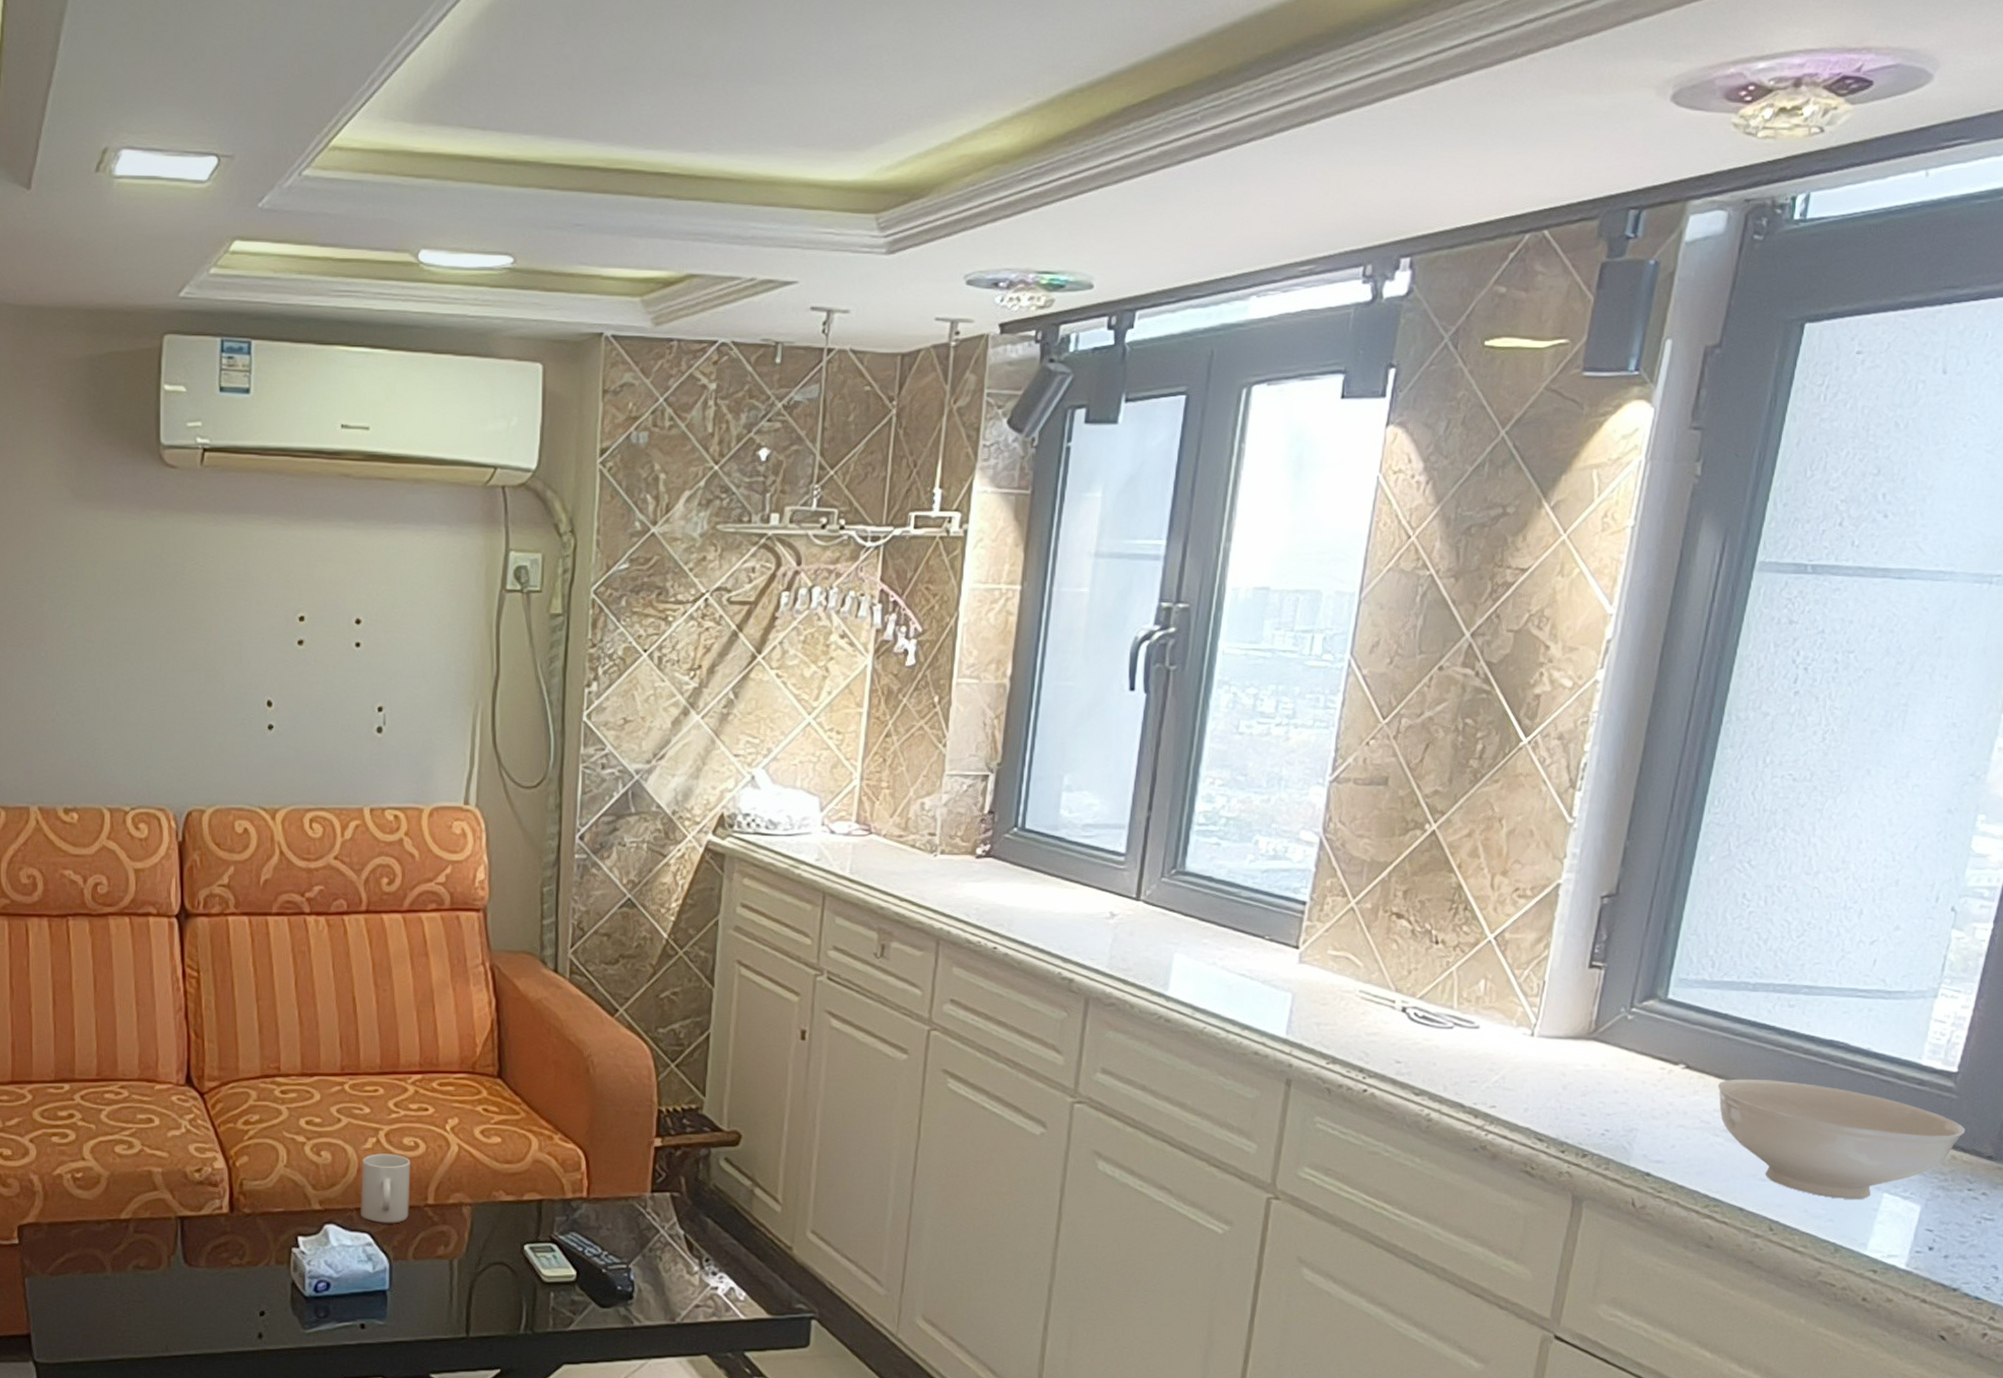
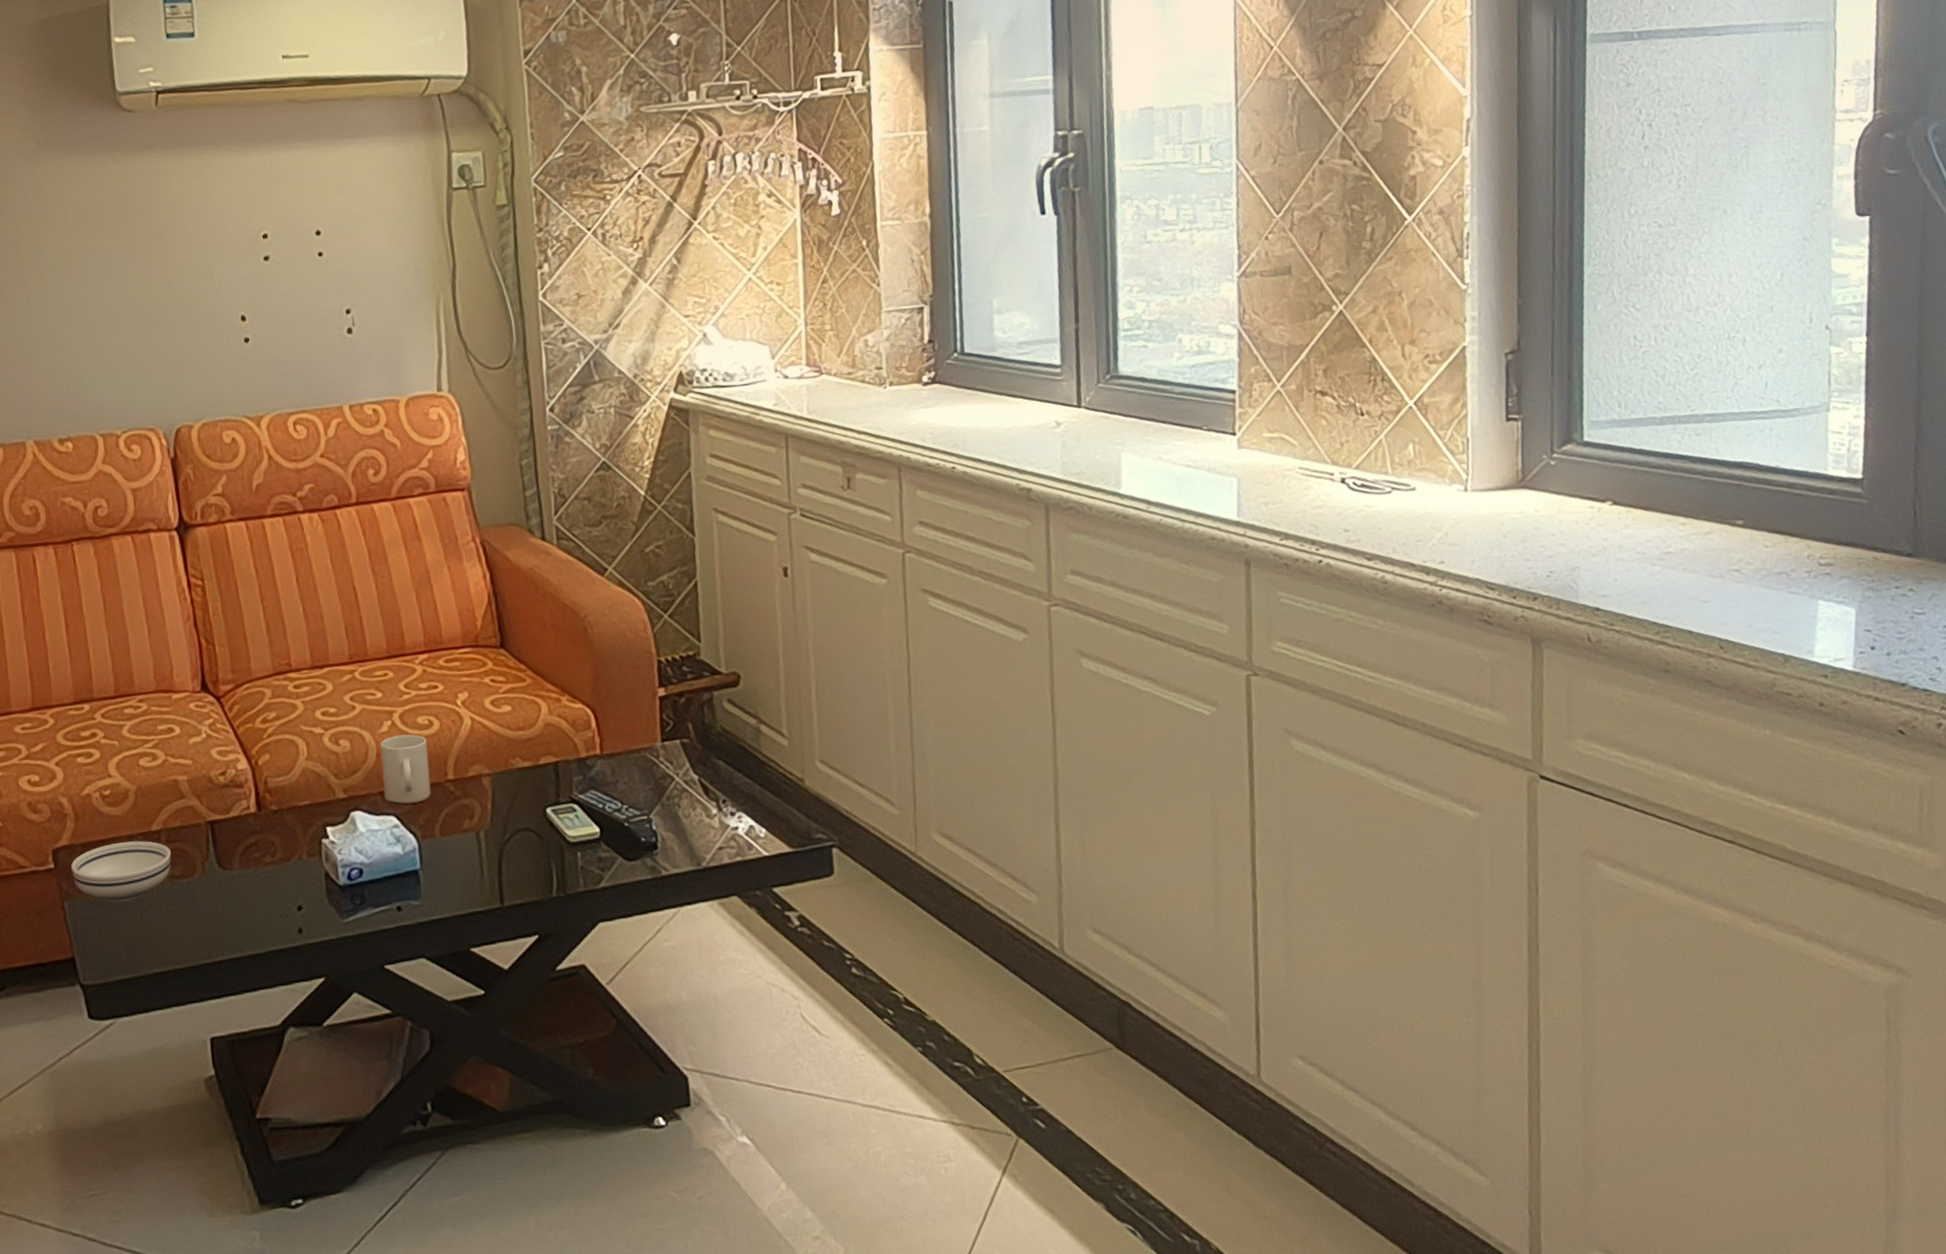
bowl: none [35,1227,138,1285] -> present [70,840,172,902]
decorative bowl: present [1717,1079,1965,1199] -> none [1645,505,1881,611]

